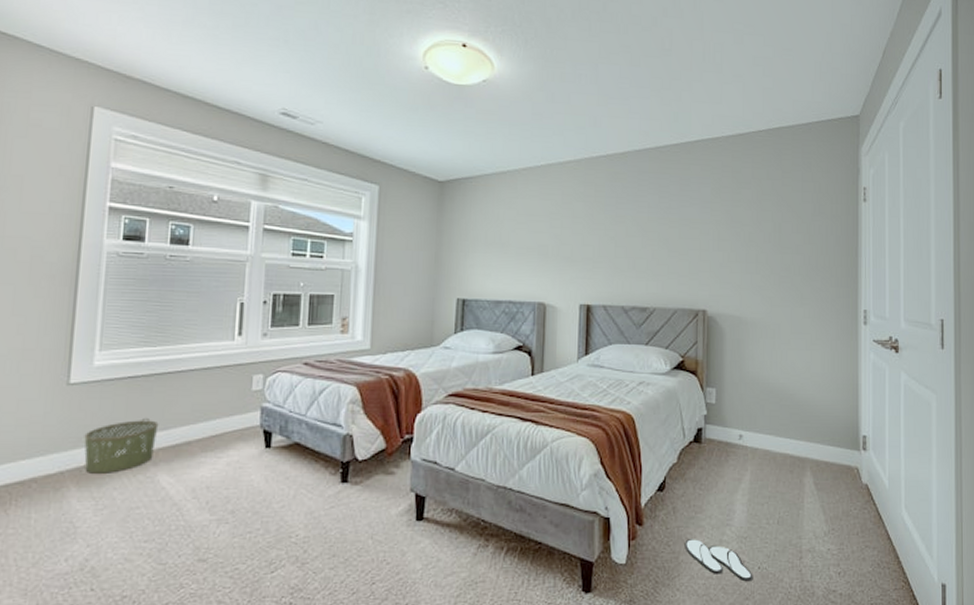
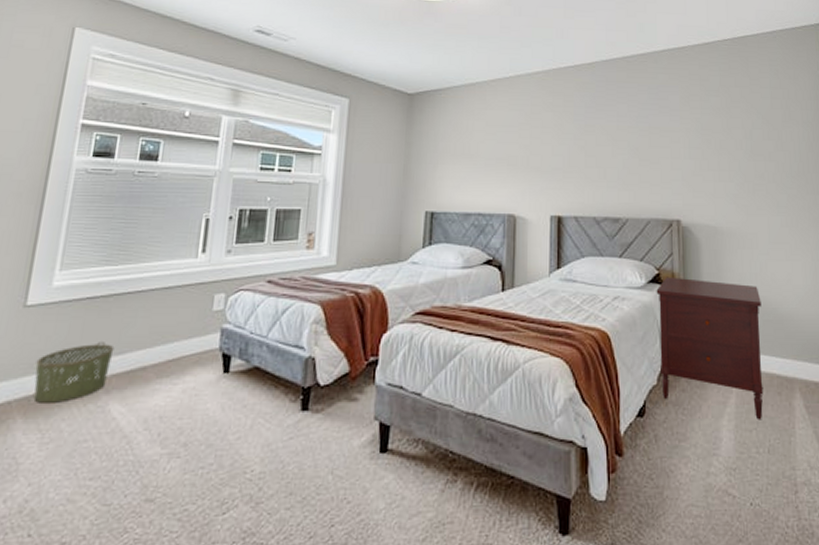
dresser: none [680,364,780,495] -> present [656,277,764,420]
slippers: present [684,539,753,582] -> none [669,471,746,521]

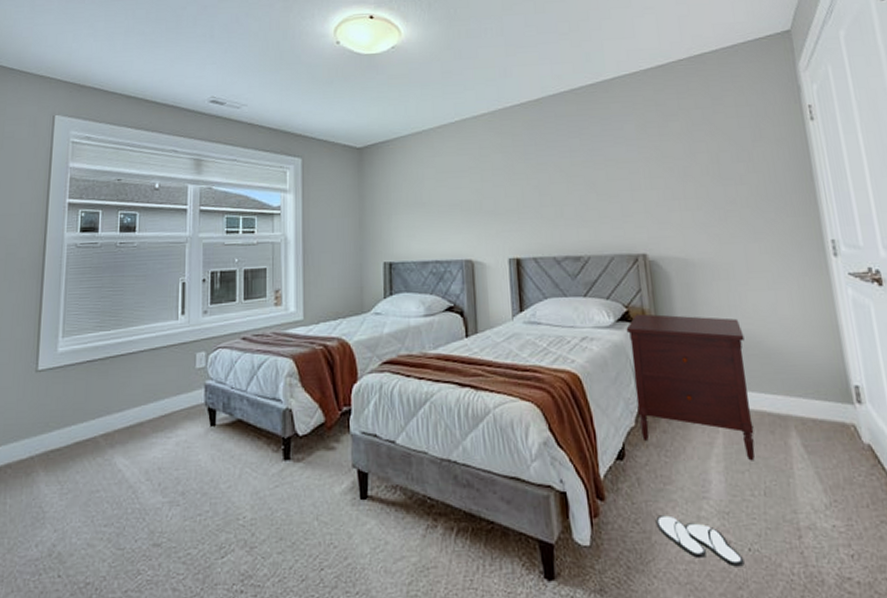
basket: present [33,342,115,403] -> none [50,401,114,458]
slippers: none [669,471,746,521] -> present [656,515,744,567]

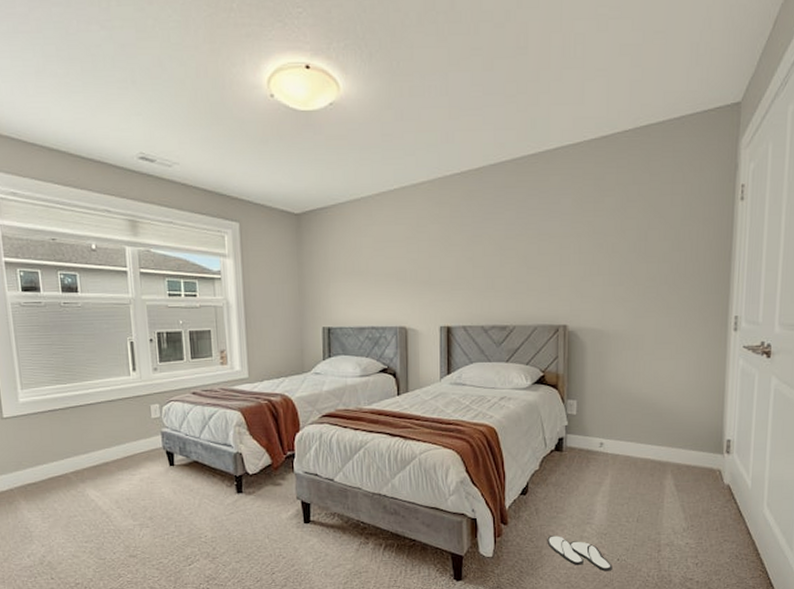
dresser: present [626,313,755,461] -> none [541,378,642,497]

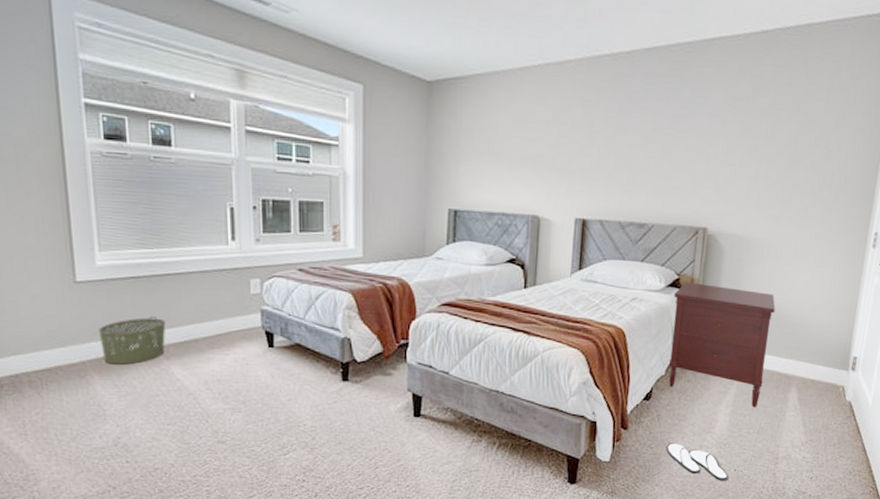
basket: none [23,444,80,490] -> present [98,316,166,365]
dresser: none [541,378,642,497] -> present [668,282,776,408]

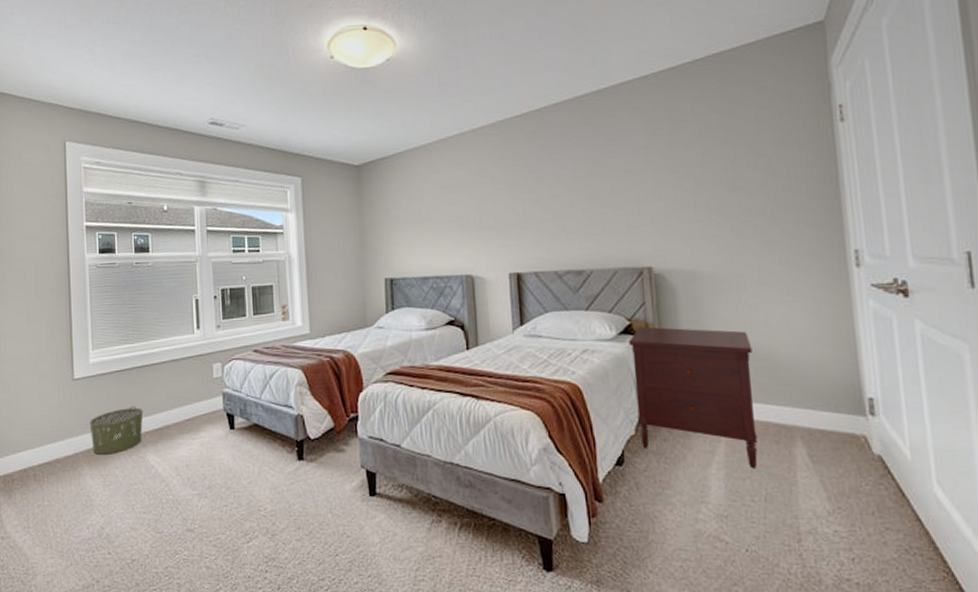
slippers: present [666,443,729,481] -> none [653,517,741,566]

